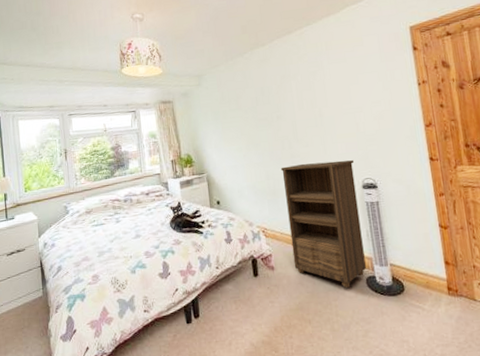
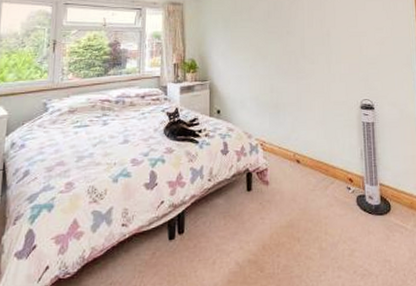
bookshelf: present [280,160,366,288] -> none [285,79,357,206]

